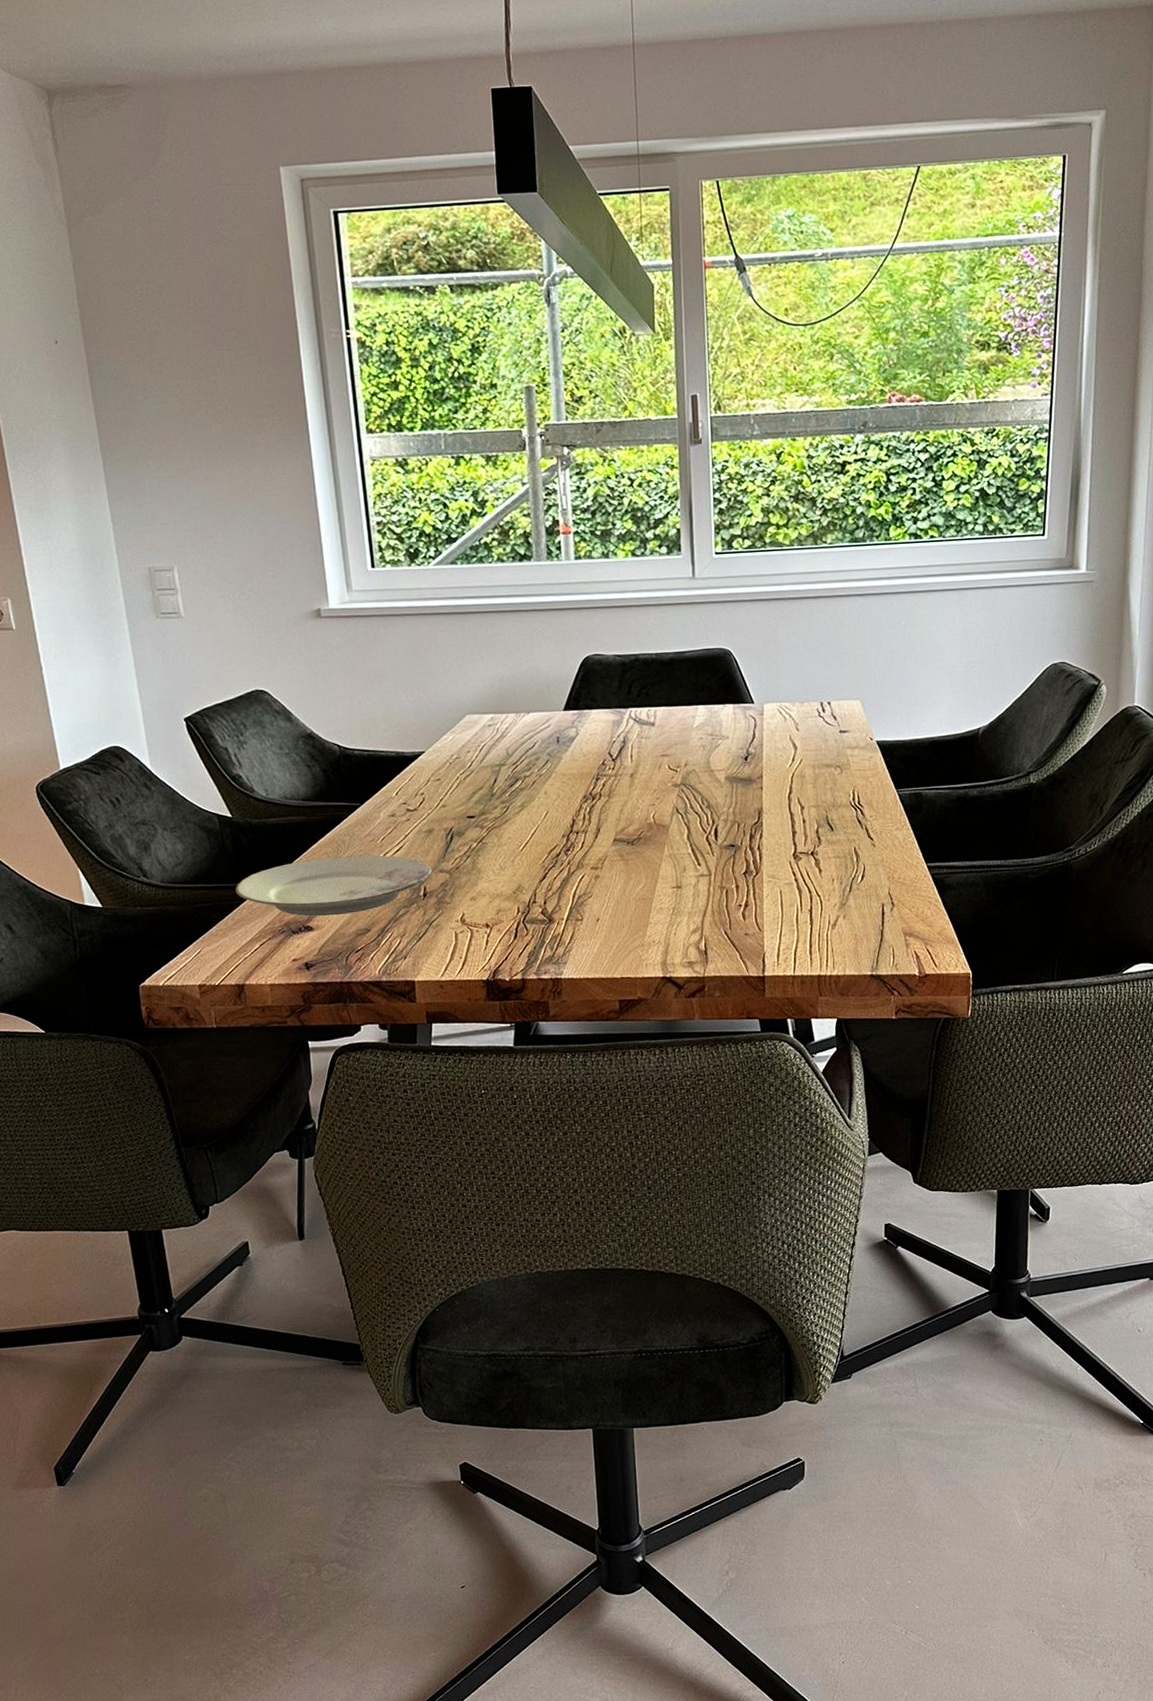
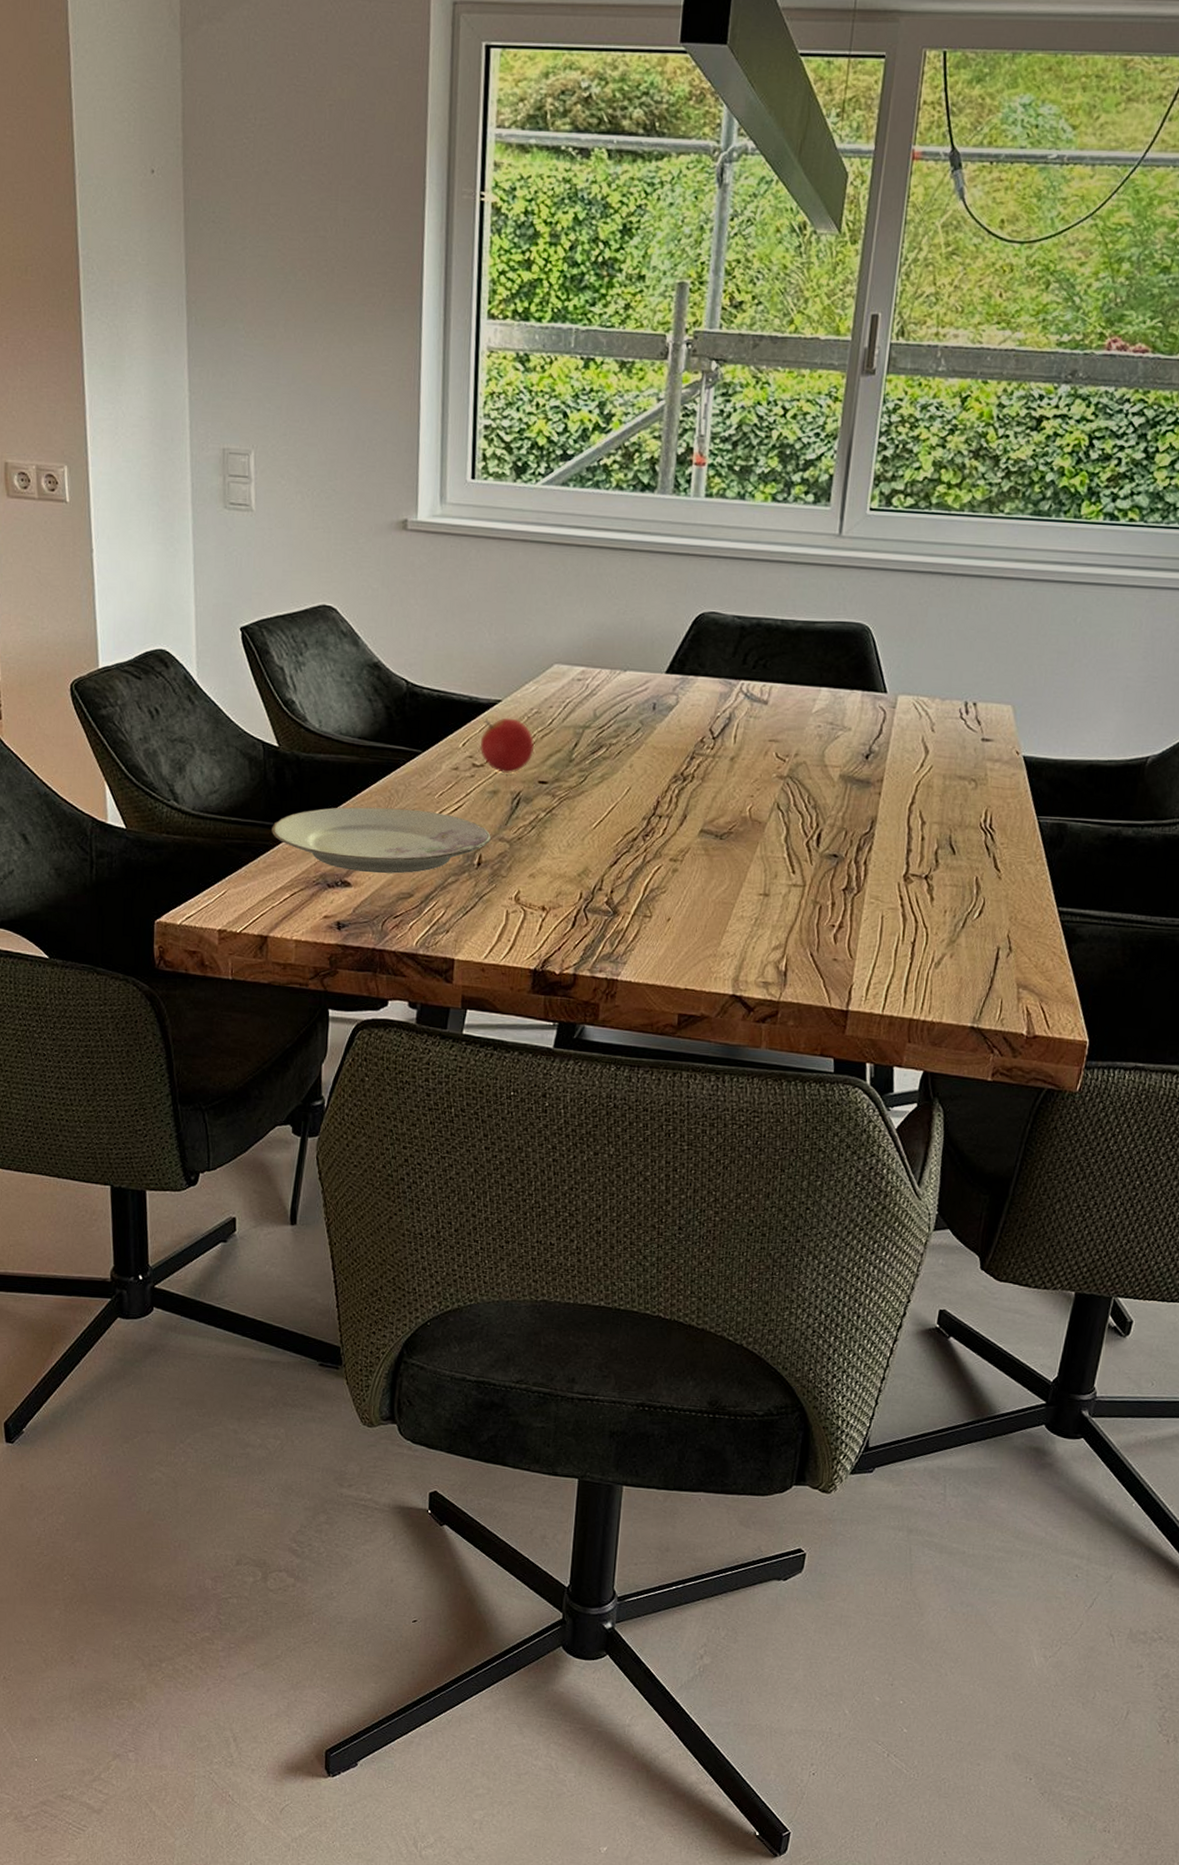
fruit: none [411,765,459,814] -> present [479,718,534,774]

